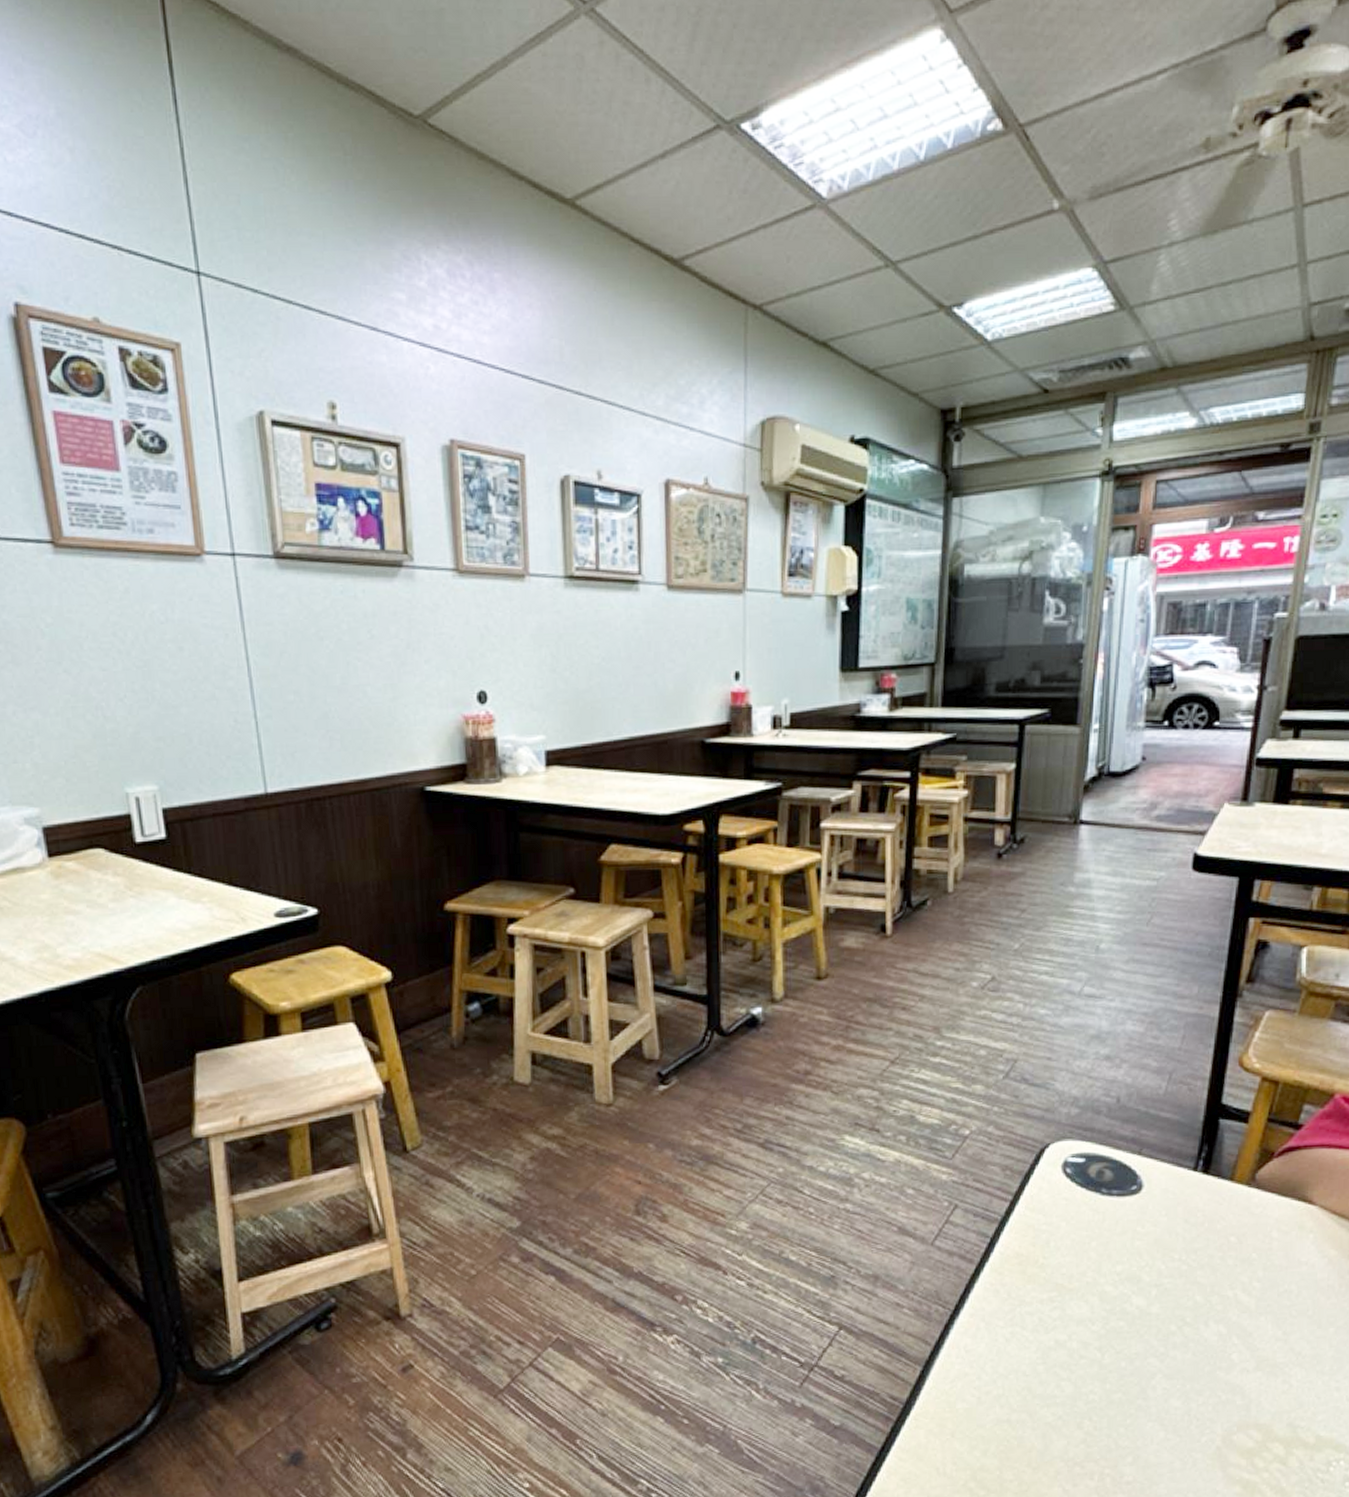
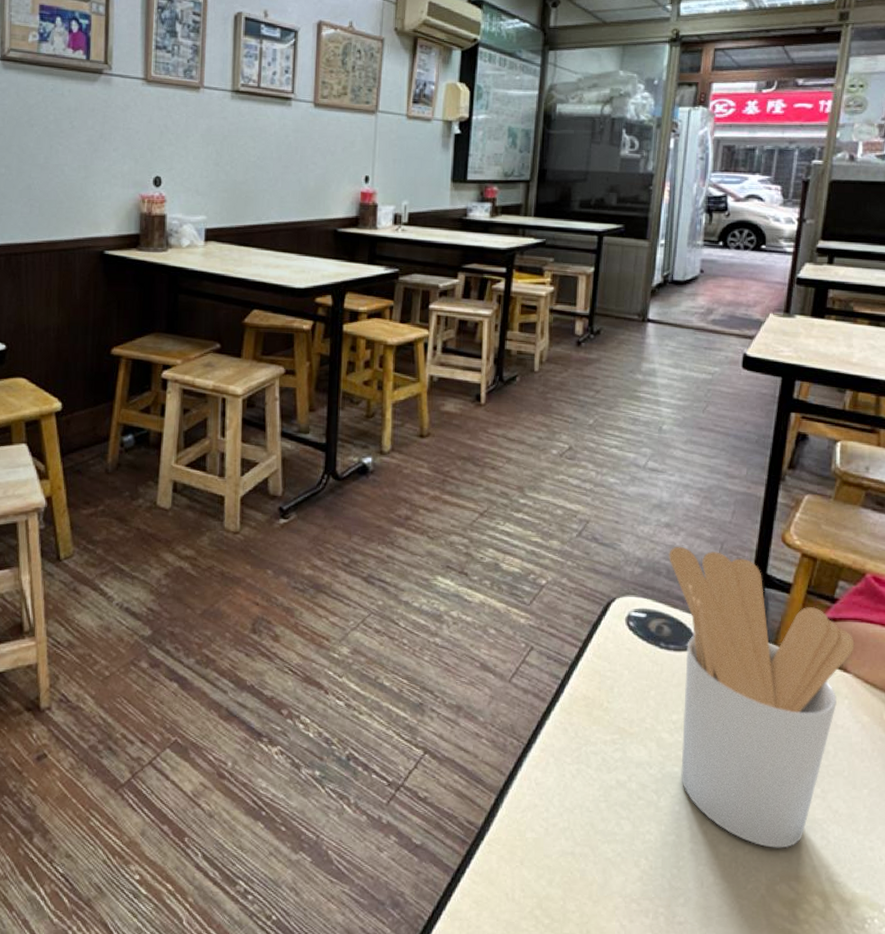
utensil holder: none [1109,1080,1321,1397] -> present [669,546,855,849]

